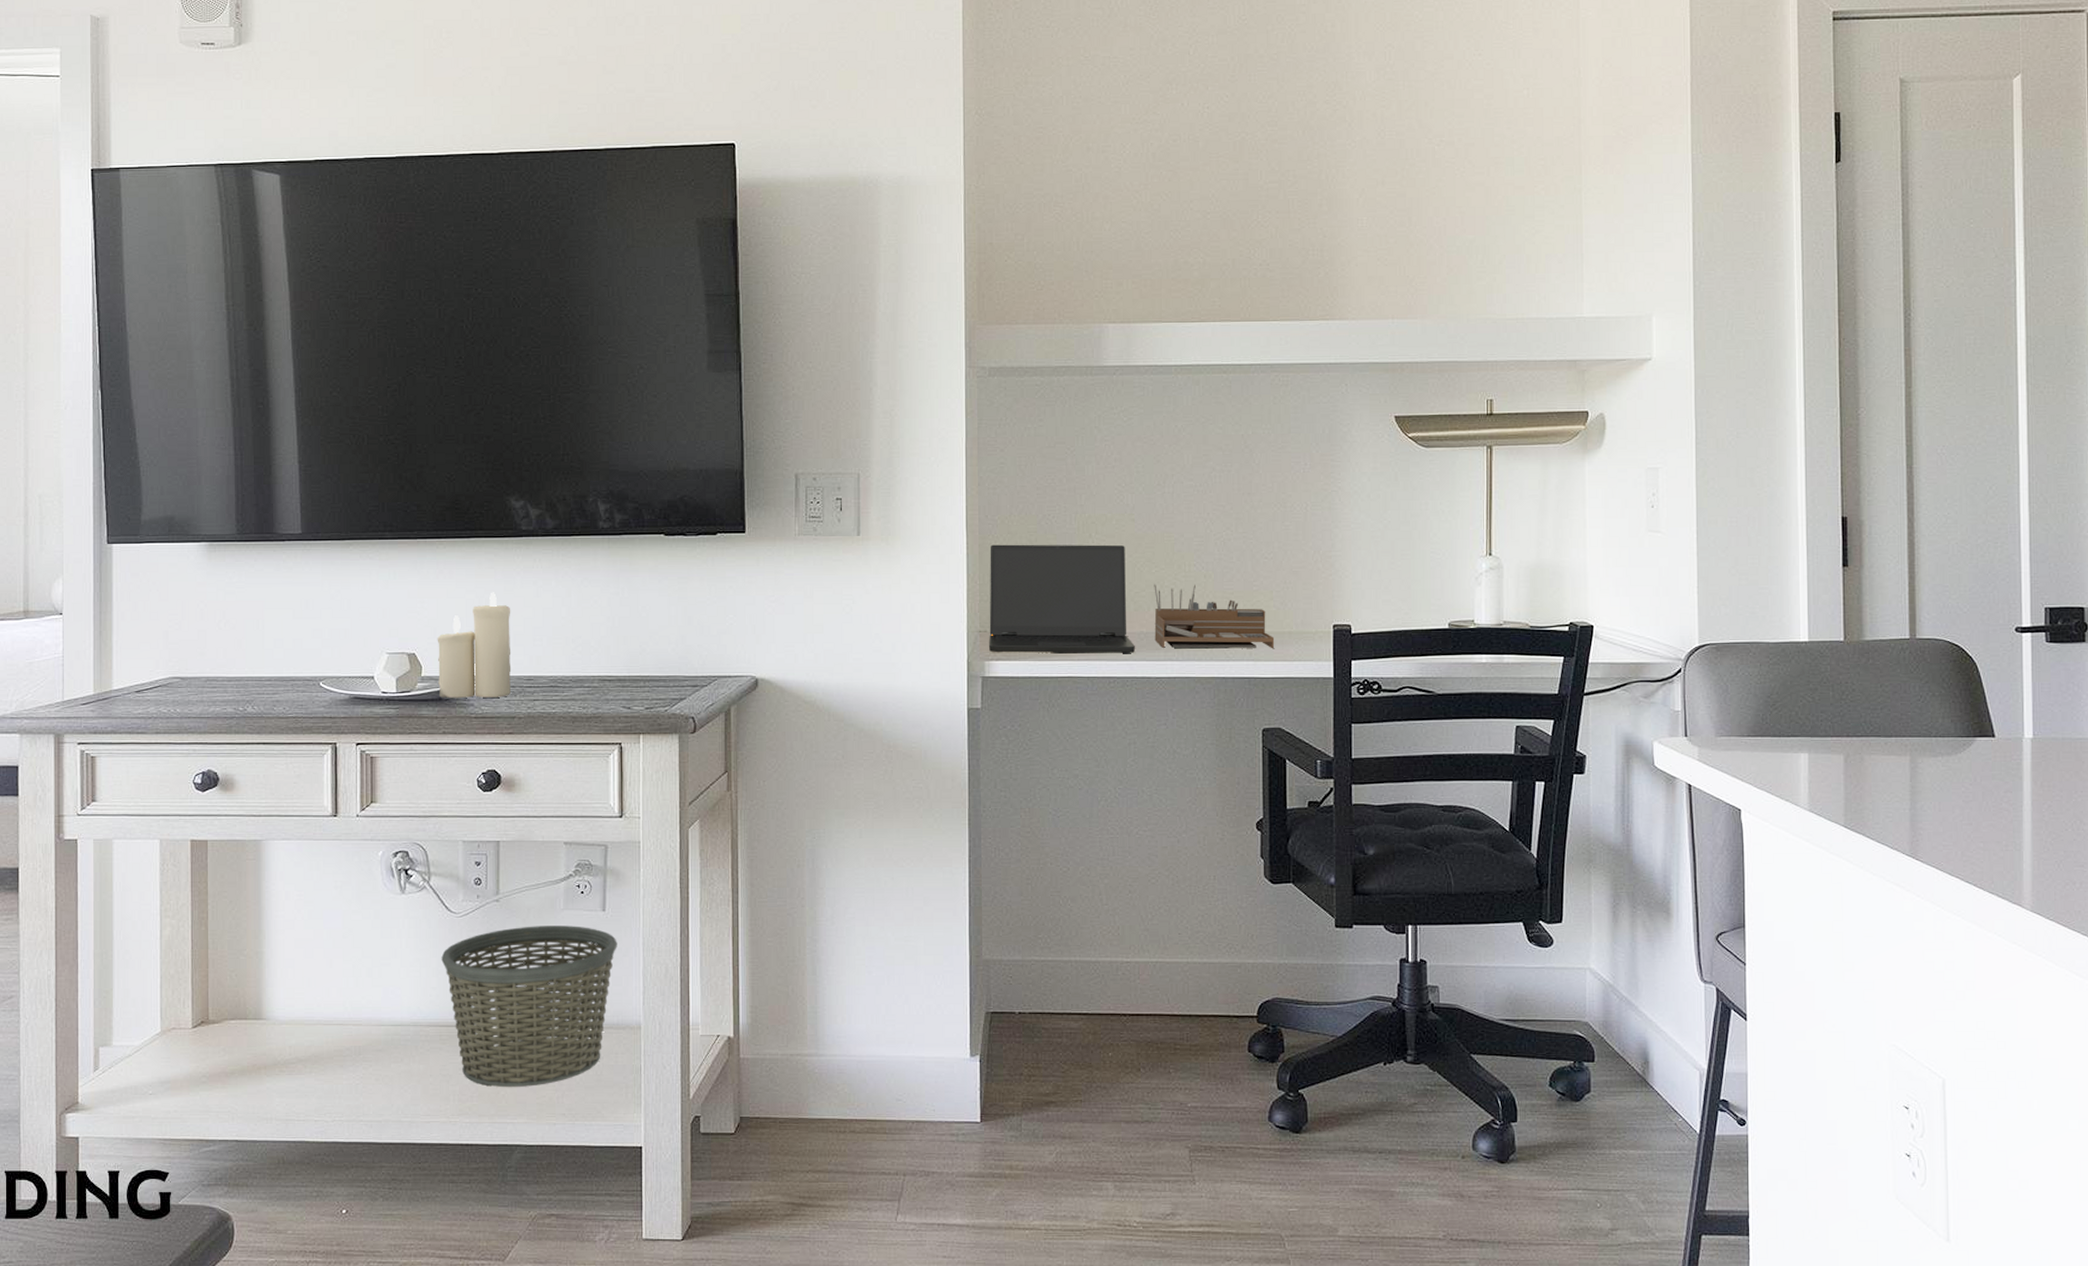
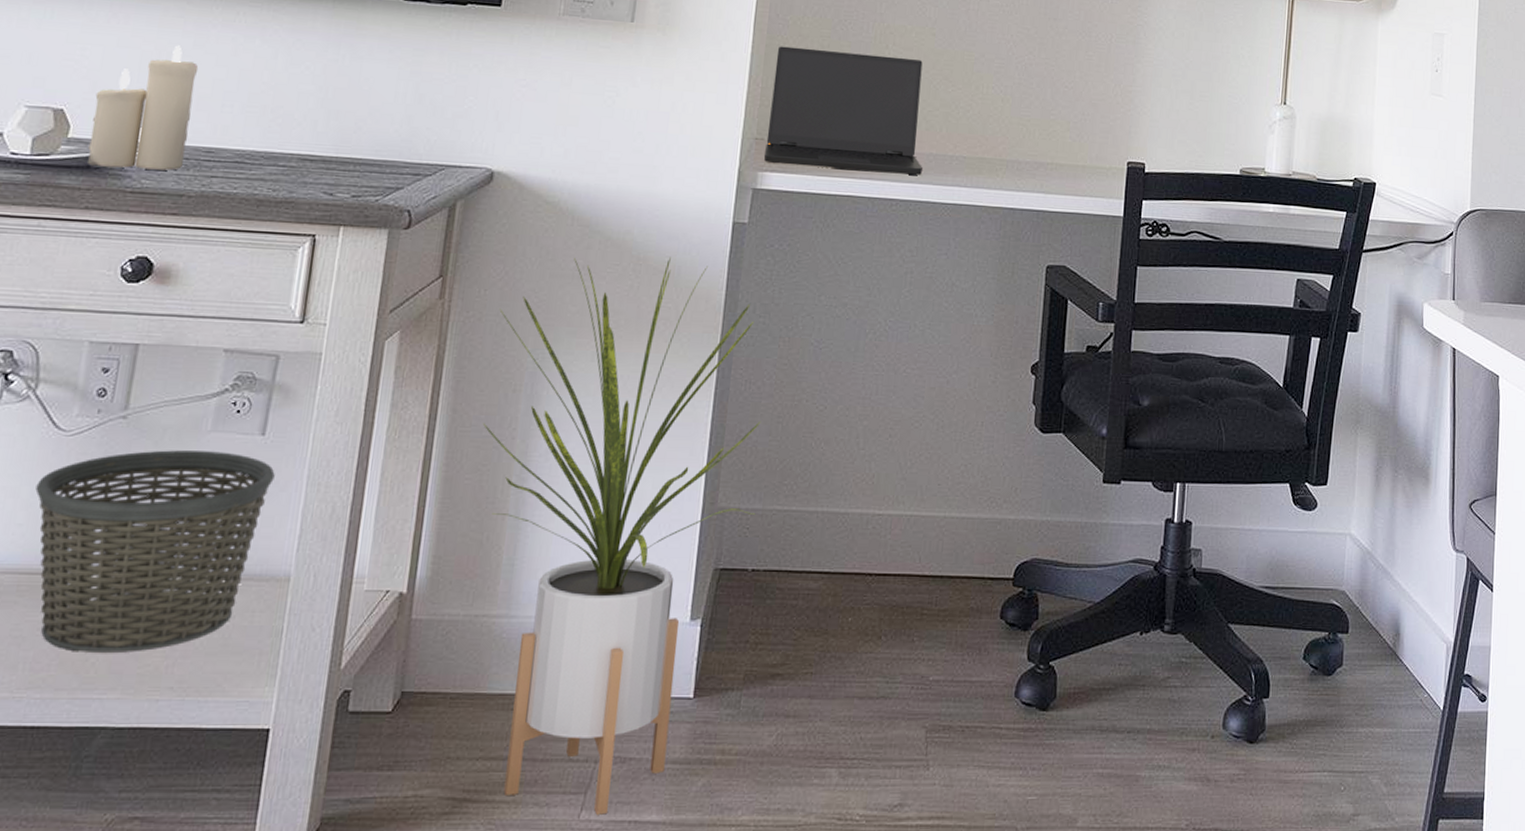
house plant: none [776,743,1017,1218] -> present [482,257,761,815]
desk organizer: present [1154,584,1275,649] -> none [944,104,1068,183]

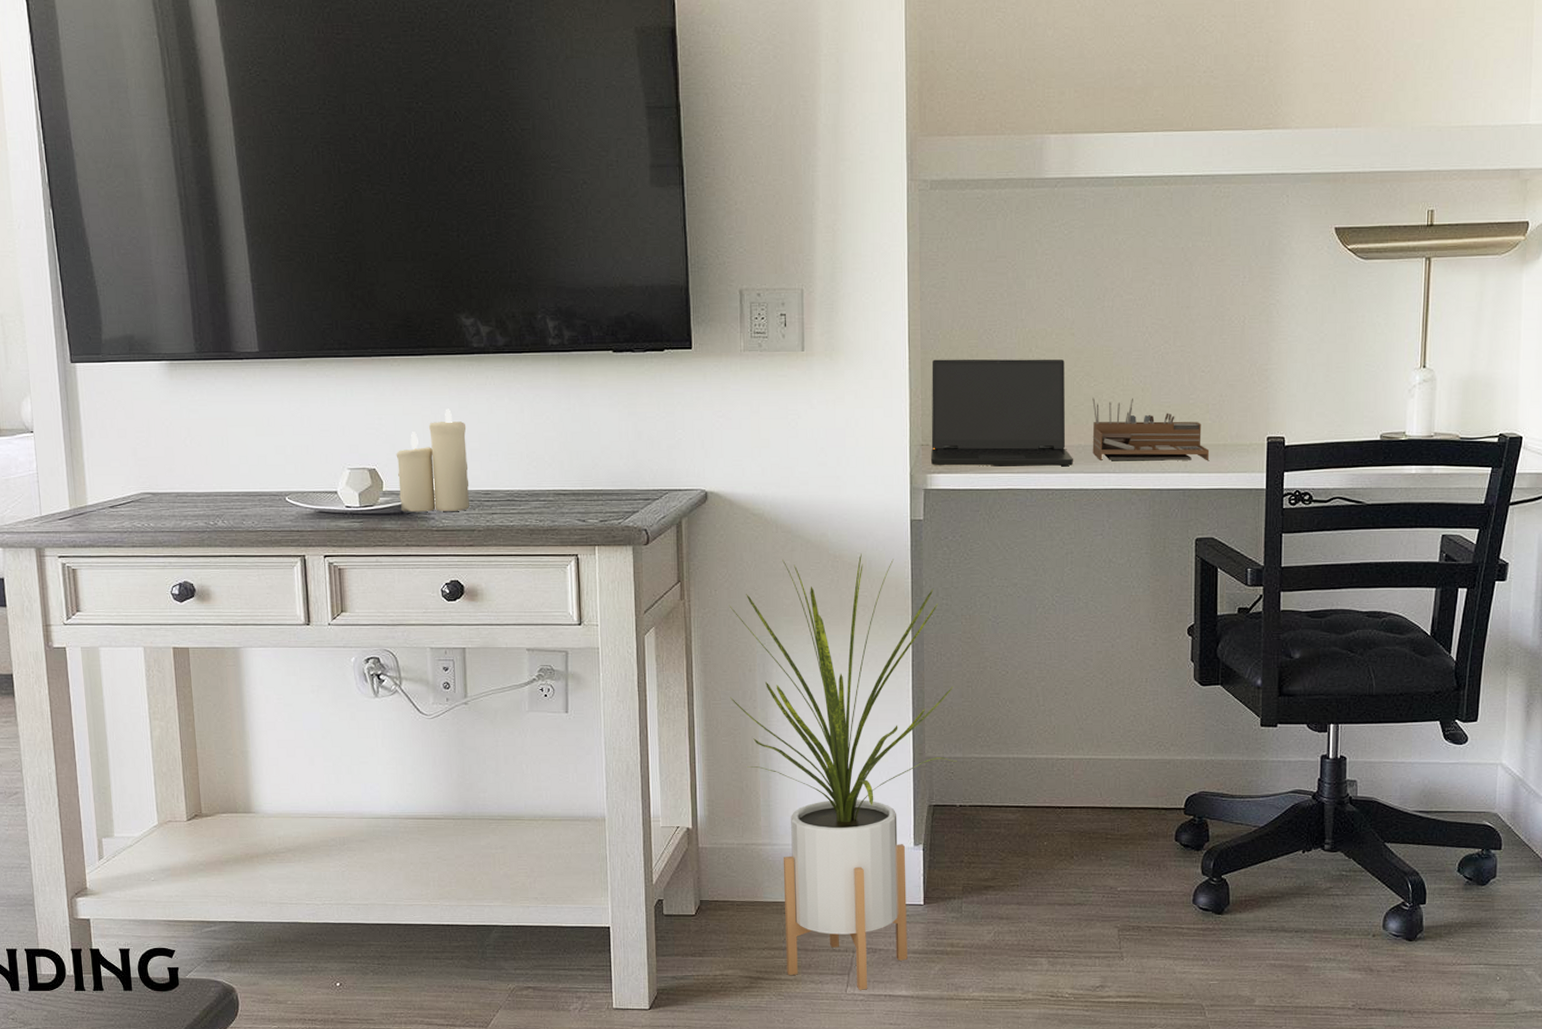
basket: present [35,450,275,654] -> none [415,726,581,874]
desk organizer: none [944,104,1068,183] -> present [1092,397,1210,461]

